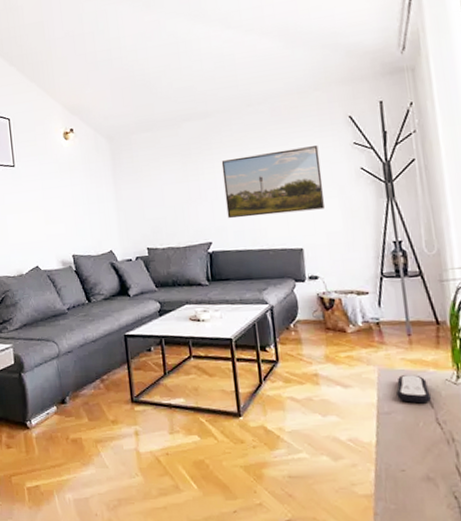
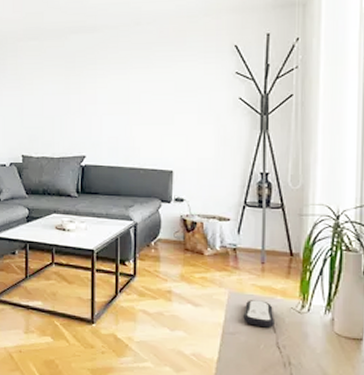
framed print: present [221,145,325,219] -> none [104,71,201,135]

